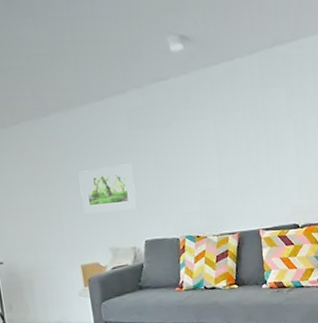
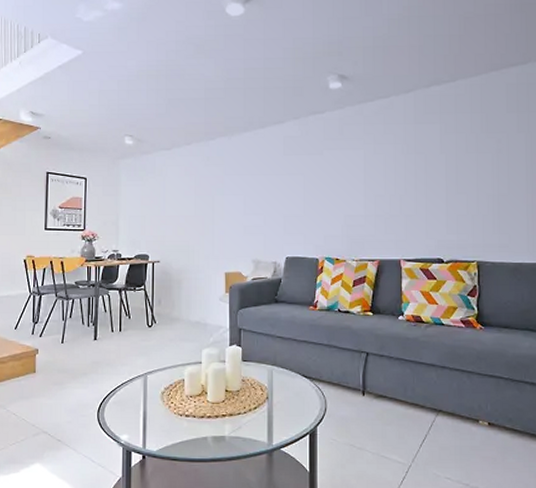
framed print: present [78,164,137,214] -> none [234,185,282,226]

